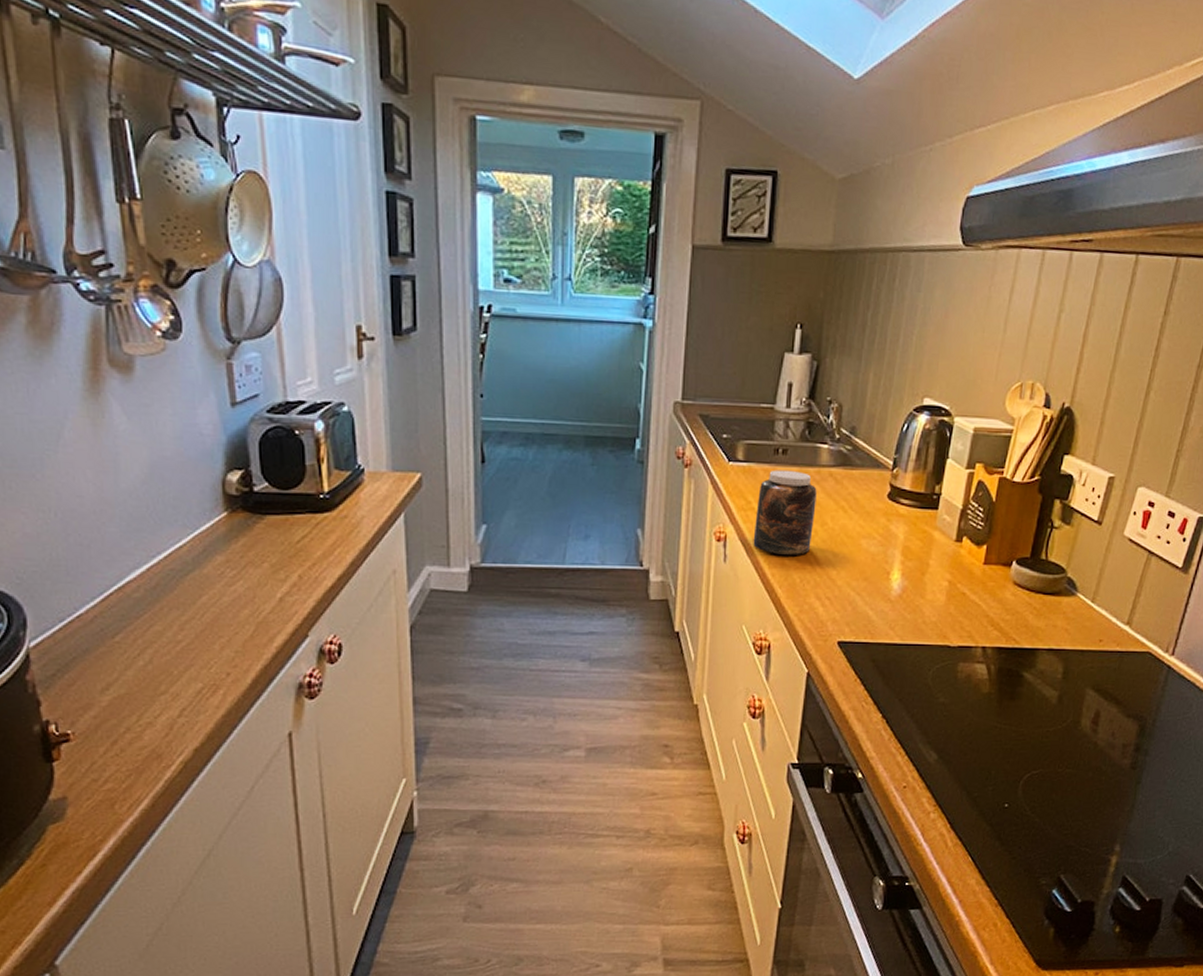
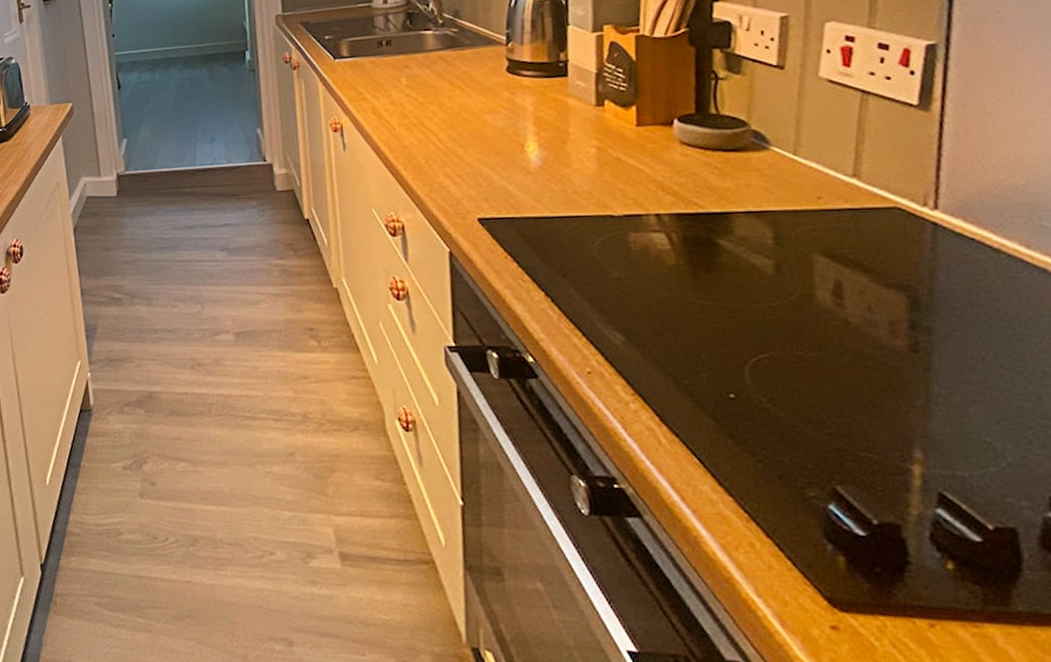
jar: present [753,470,817,555] -> none [368,58,431,139]

